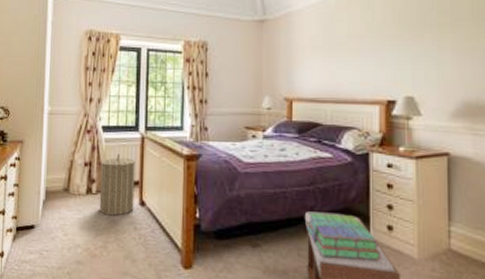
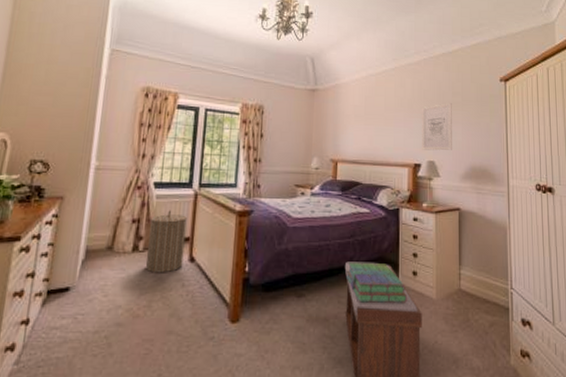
wall art: none [396,25,438,84] -> present [422,103,452,151]

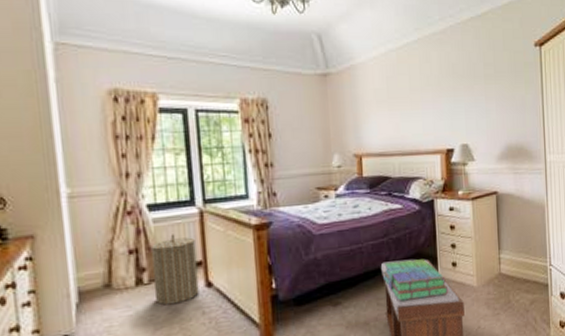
wall art: present [422,103,452,151] -> none [451,77,486,133]

